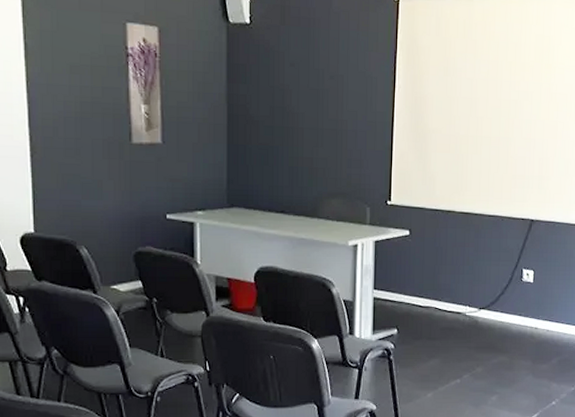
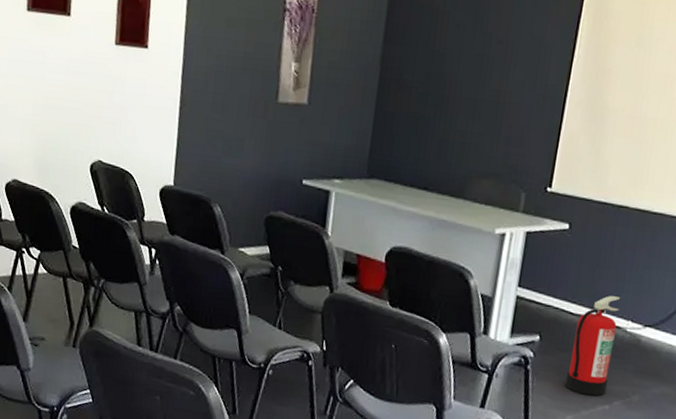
fire extinguisher: none [422,287,458,374] -> present [564,296,621,397]

